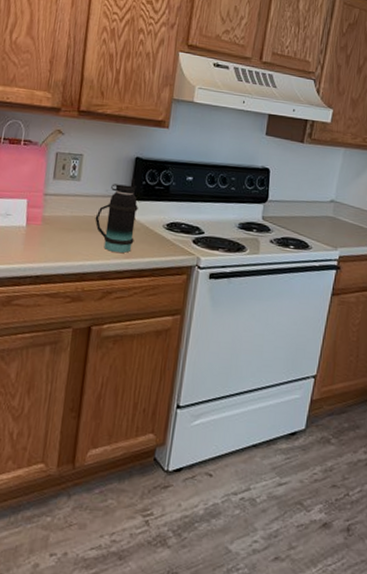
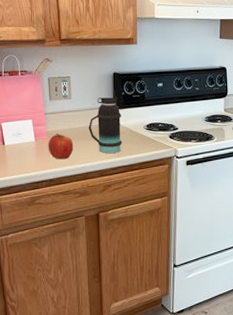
apple: none [40,220,74,253] -> present [48,134,74,160]

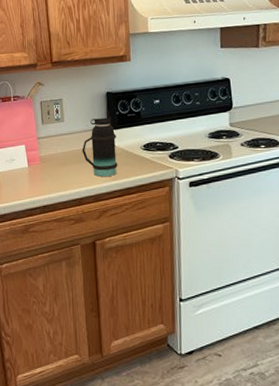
apple: present [48,134,74,160] -> none [41,158,67,185]

